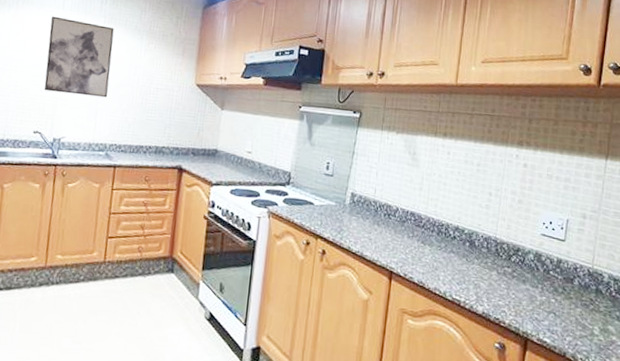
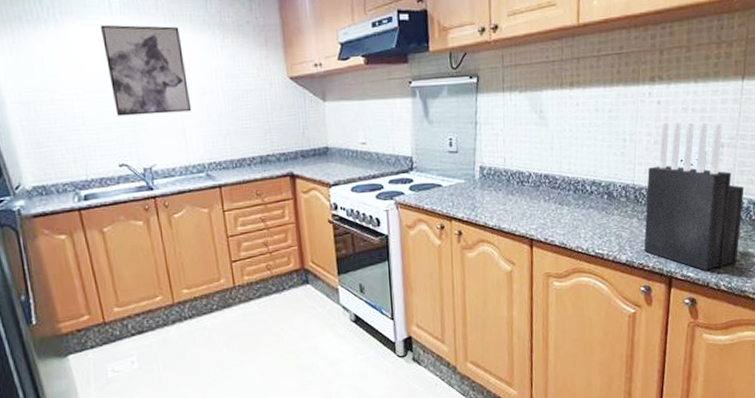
knife block: none [501,184,605,340] -> present [644,122,744,271]

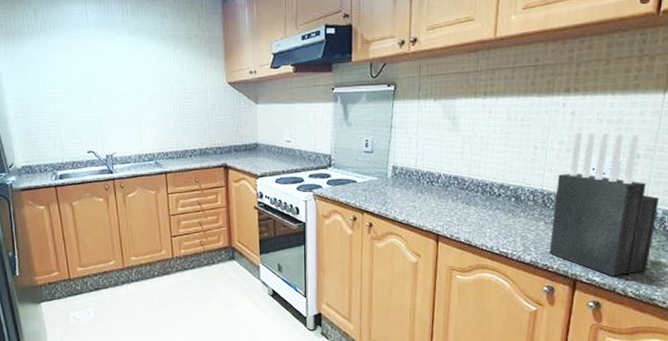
wall art: present [99,24,192,116] -> none [79,37,147,112]

